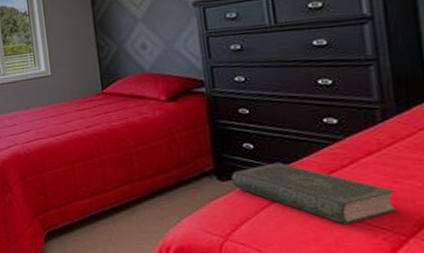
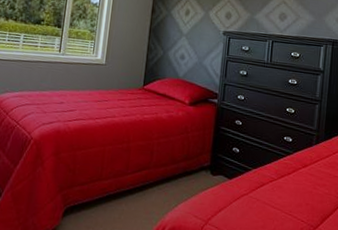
book: present [230,162,398,225] -> none [219,165,314,217]

